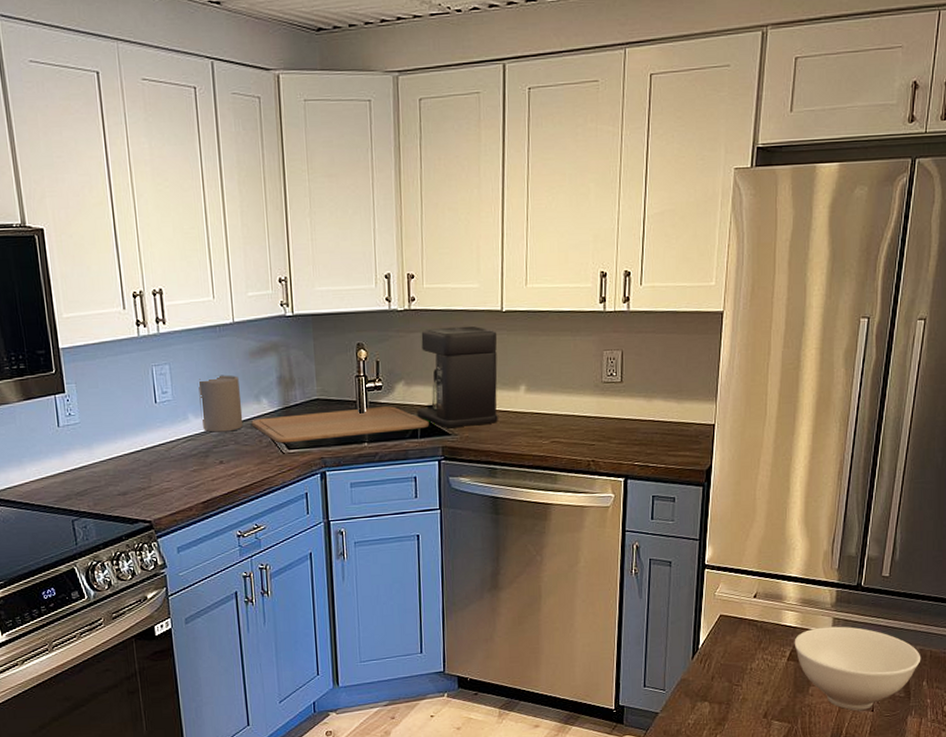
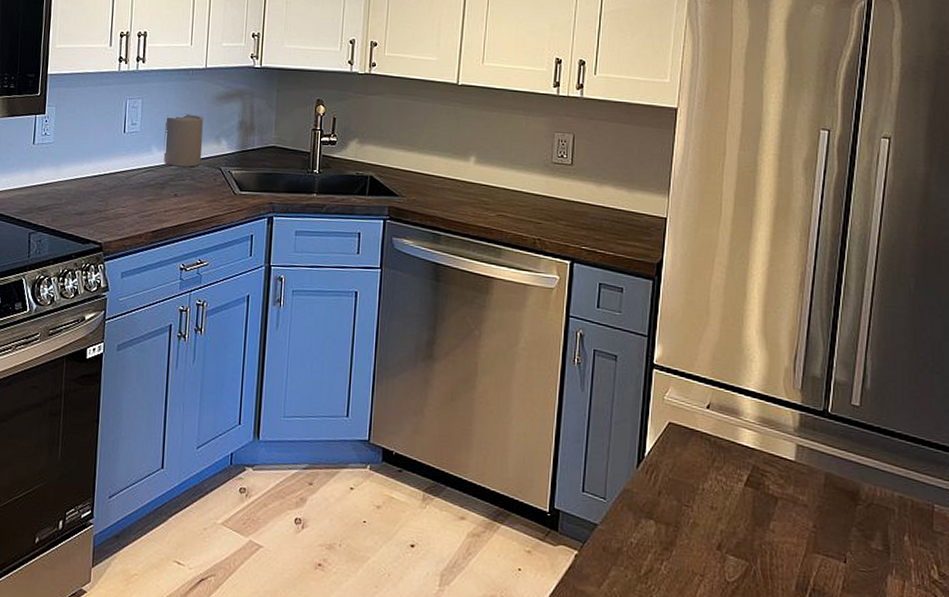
chopping board: present [251,406,430,444] -> none [209,158,378,187]
coffee maker: present [417,326,498,428] -> none [367,93,452,190]
bowl: present [794,626,921,711] -> none [752,452,901,559]

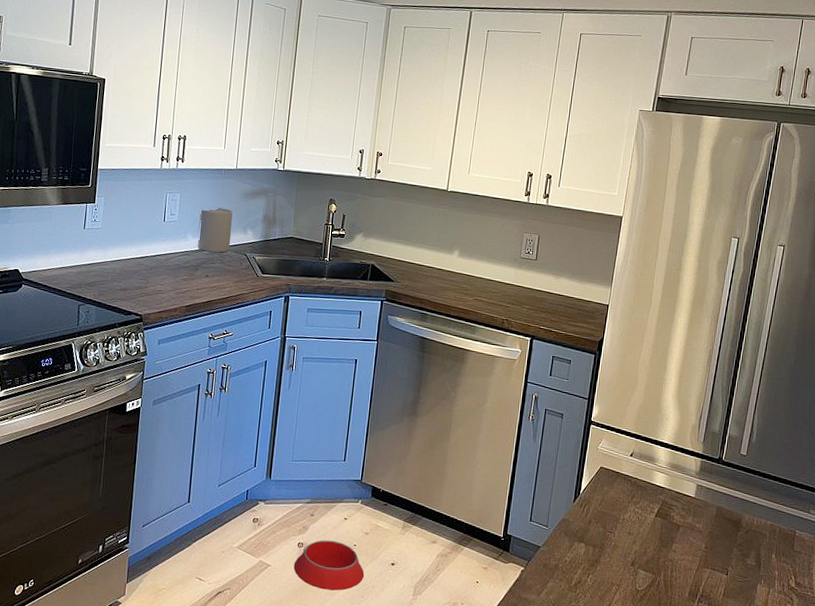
pet bowl: none [290,515,378,579] -> present [293,540,365,591]

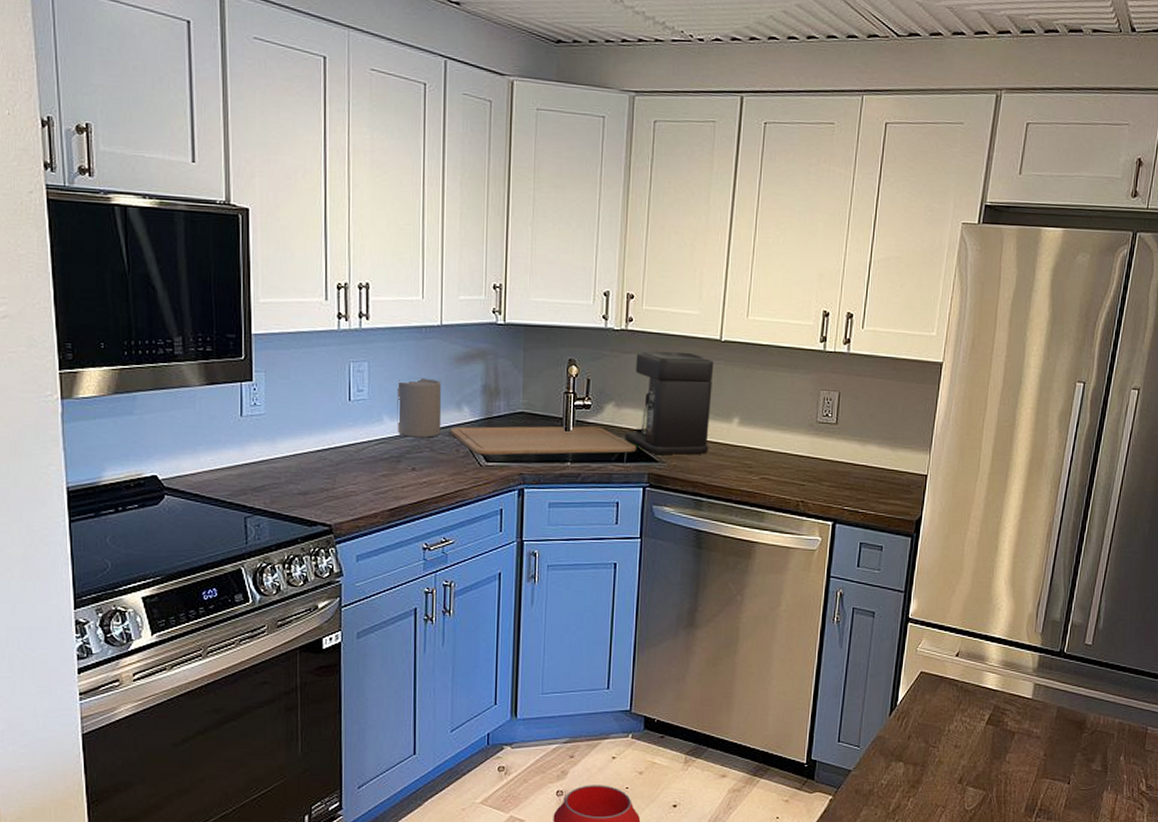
chopping board: none [236,245,378,273] -> present [450,426,637,456]
coffee maker: none [369,196,442,278] -> present [625,351,714,455]

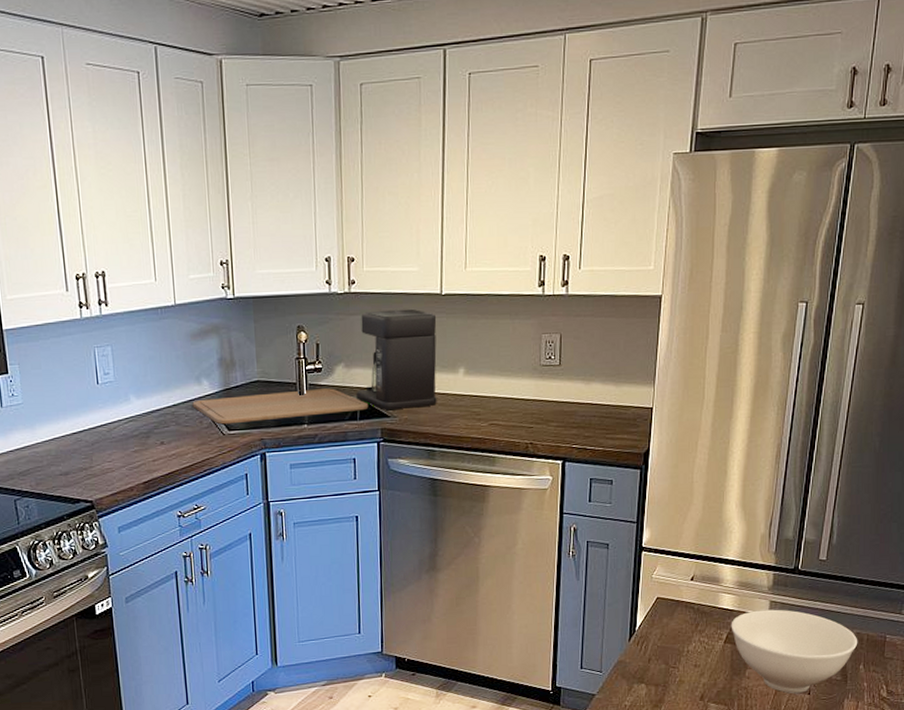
pen holder: present [397,378,442,438] -> none [140,356,185,414]
bowl: none [993,692,1120,782] -> present [731,609,858,694]

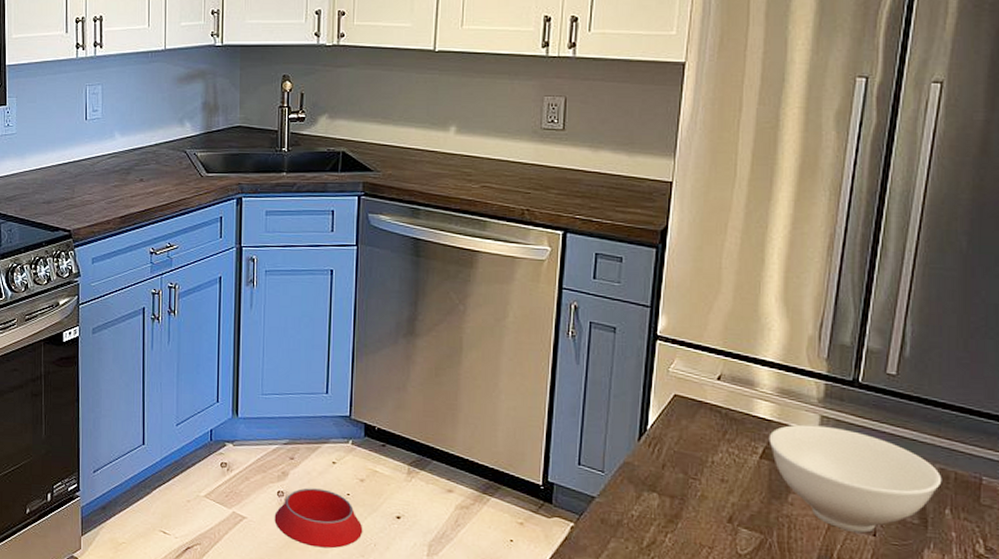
chopping board: present [192,388,369,425] -> none [174,138,351,167]
coffee maker: present [356,309,437,411] -> none [339,64,428,165]

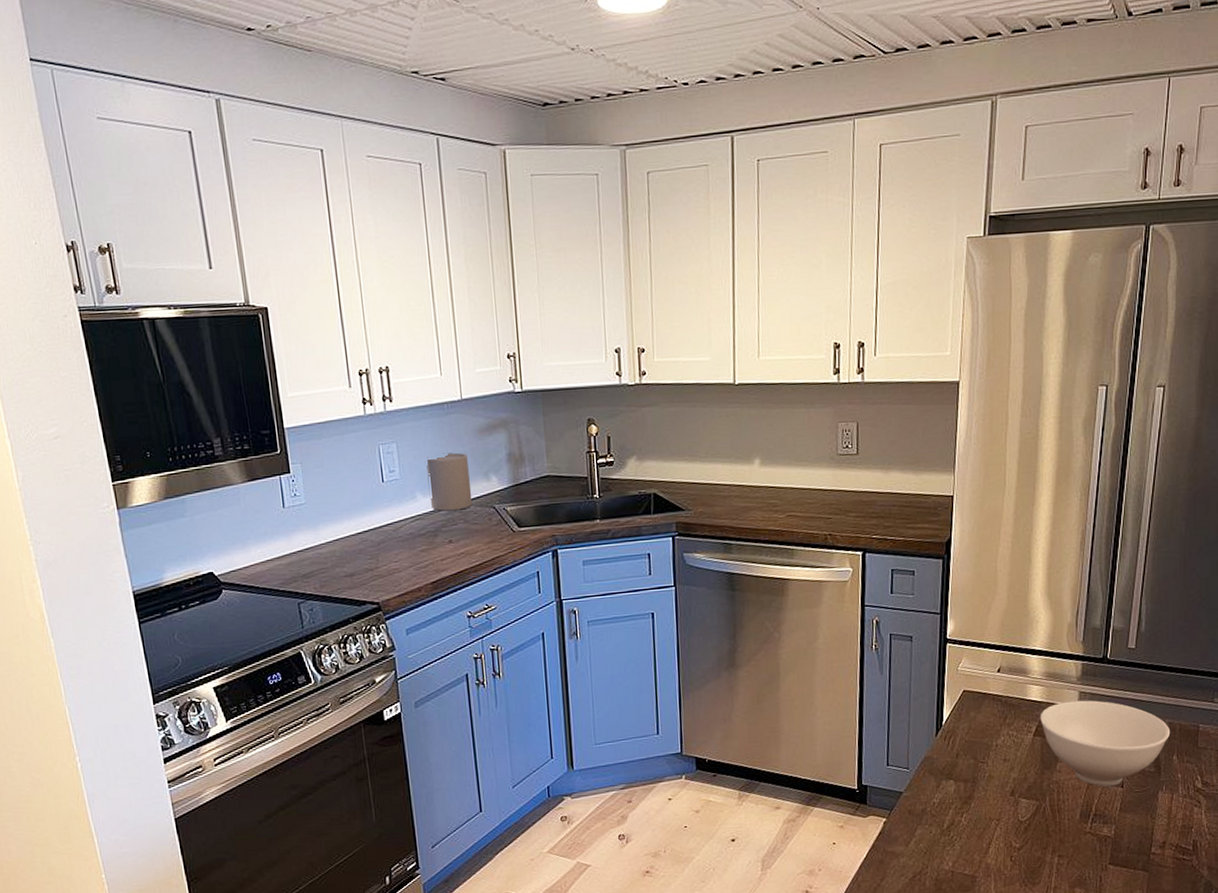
pen holder: none [127,98,166,152] -> present [426,452,473,511]
pet bowl: present [274,488,363,548] -> none [617,825,702,881]

